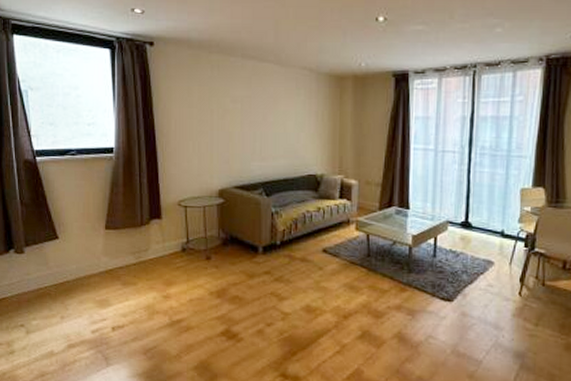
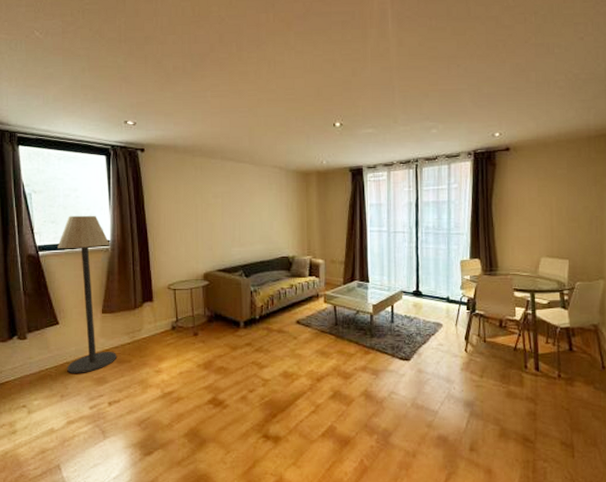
floor lamp: none [57,117,121,295] -> present [58,215,116,374]

